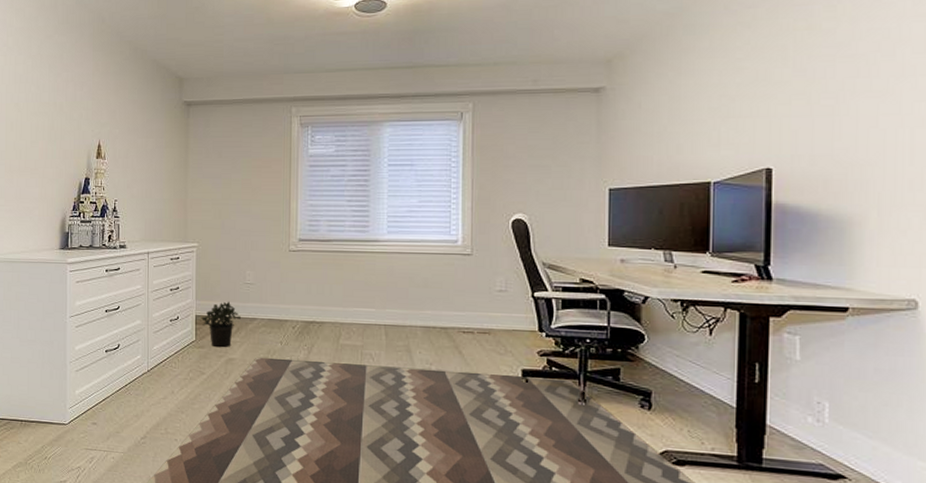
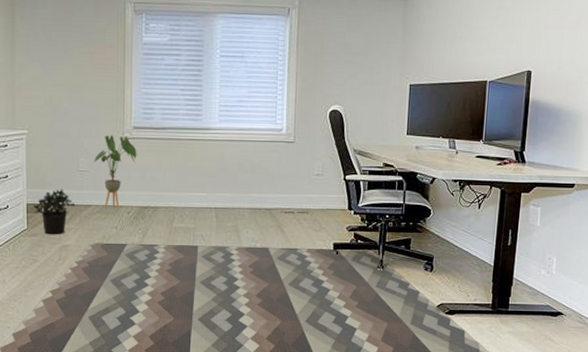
house plant: none [259,247,303,323] -> present [93,135,137,209]

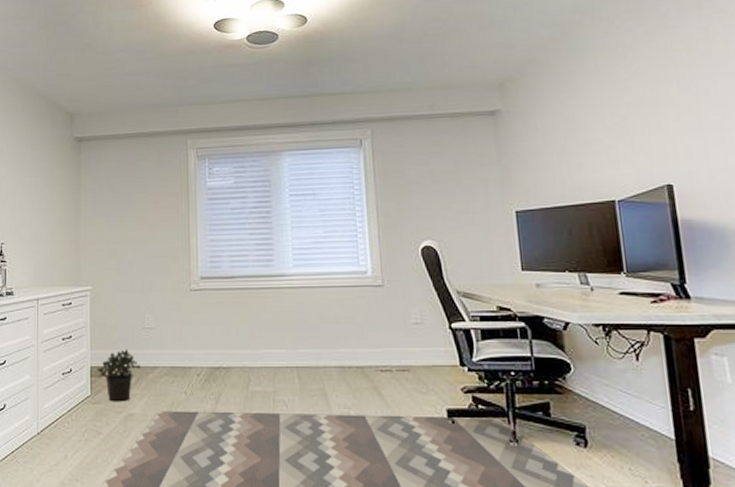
house plant: present [93,135,137,209] -> none [159,287,205,371]

